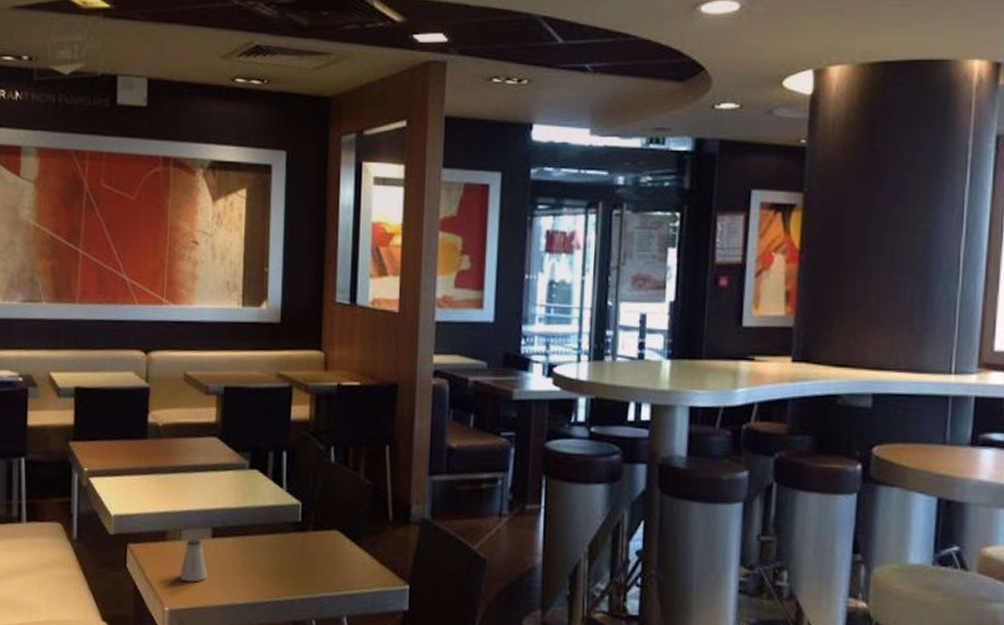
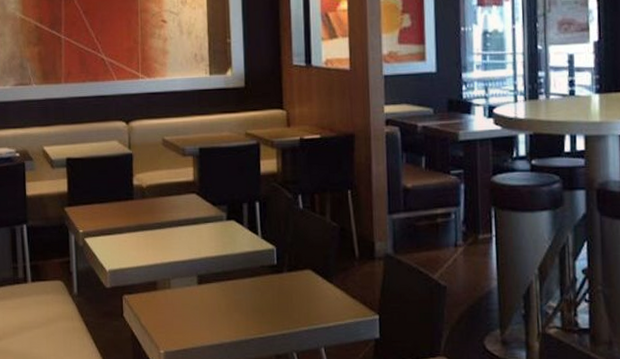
saltshaker: present [179,538,207,582] -> none [171,286,196,326]

